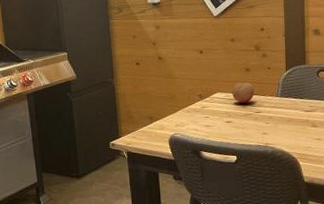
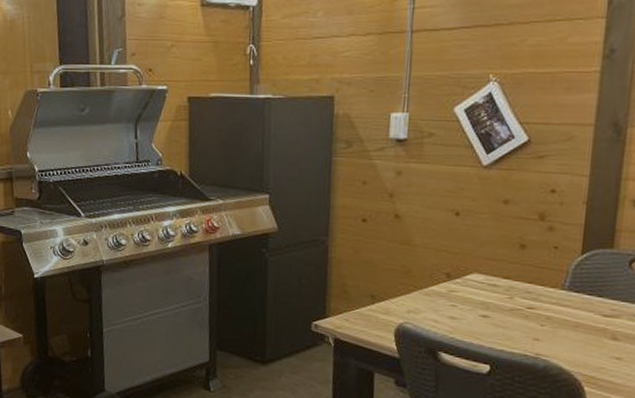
fruit: present [232,82,254,104] -> none [495,263,530,293]

